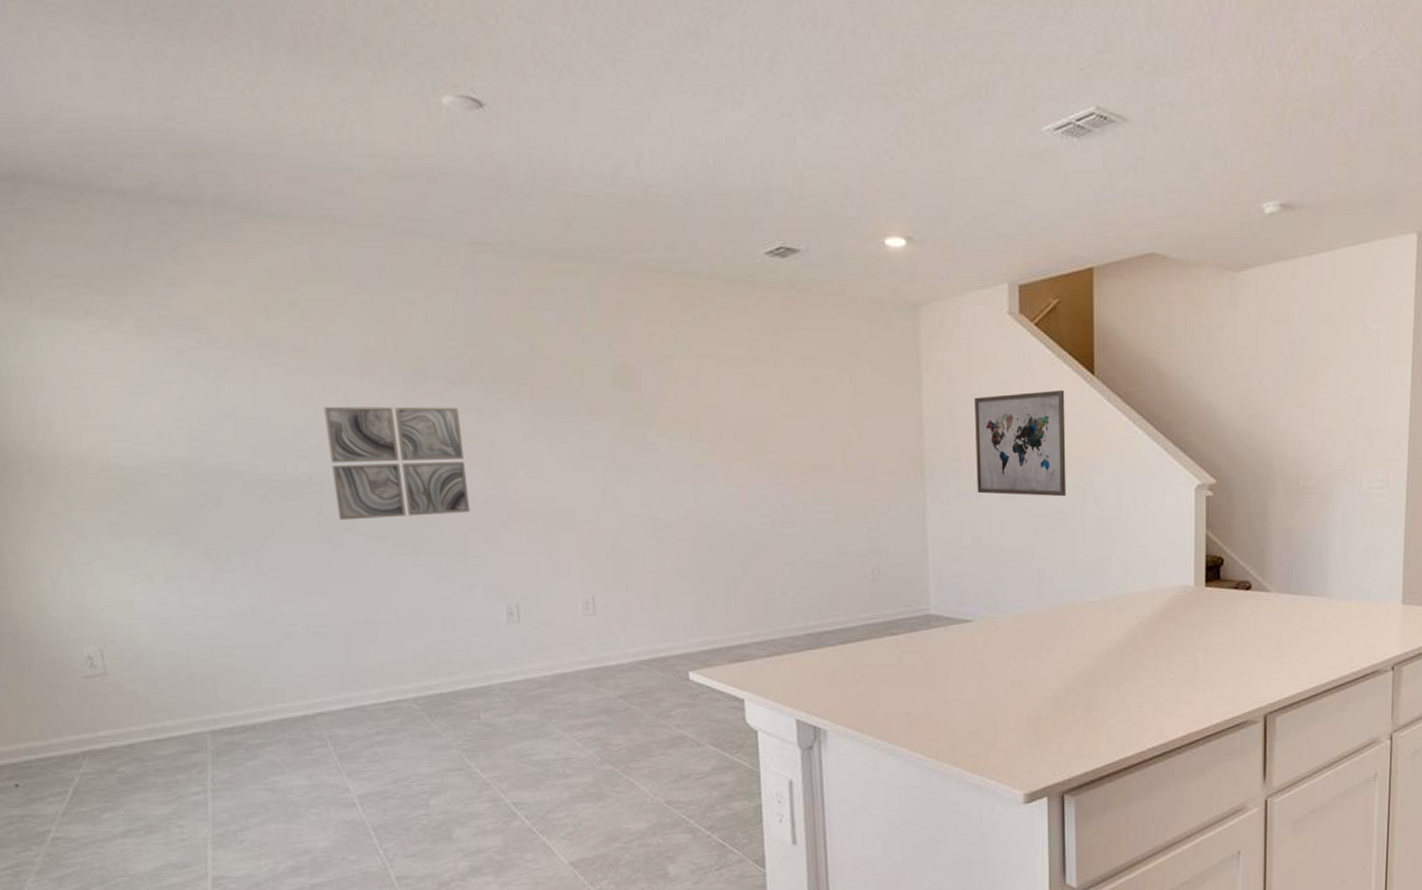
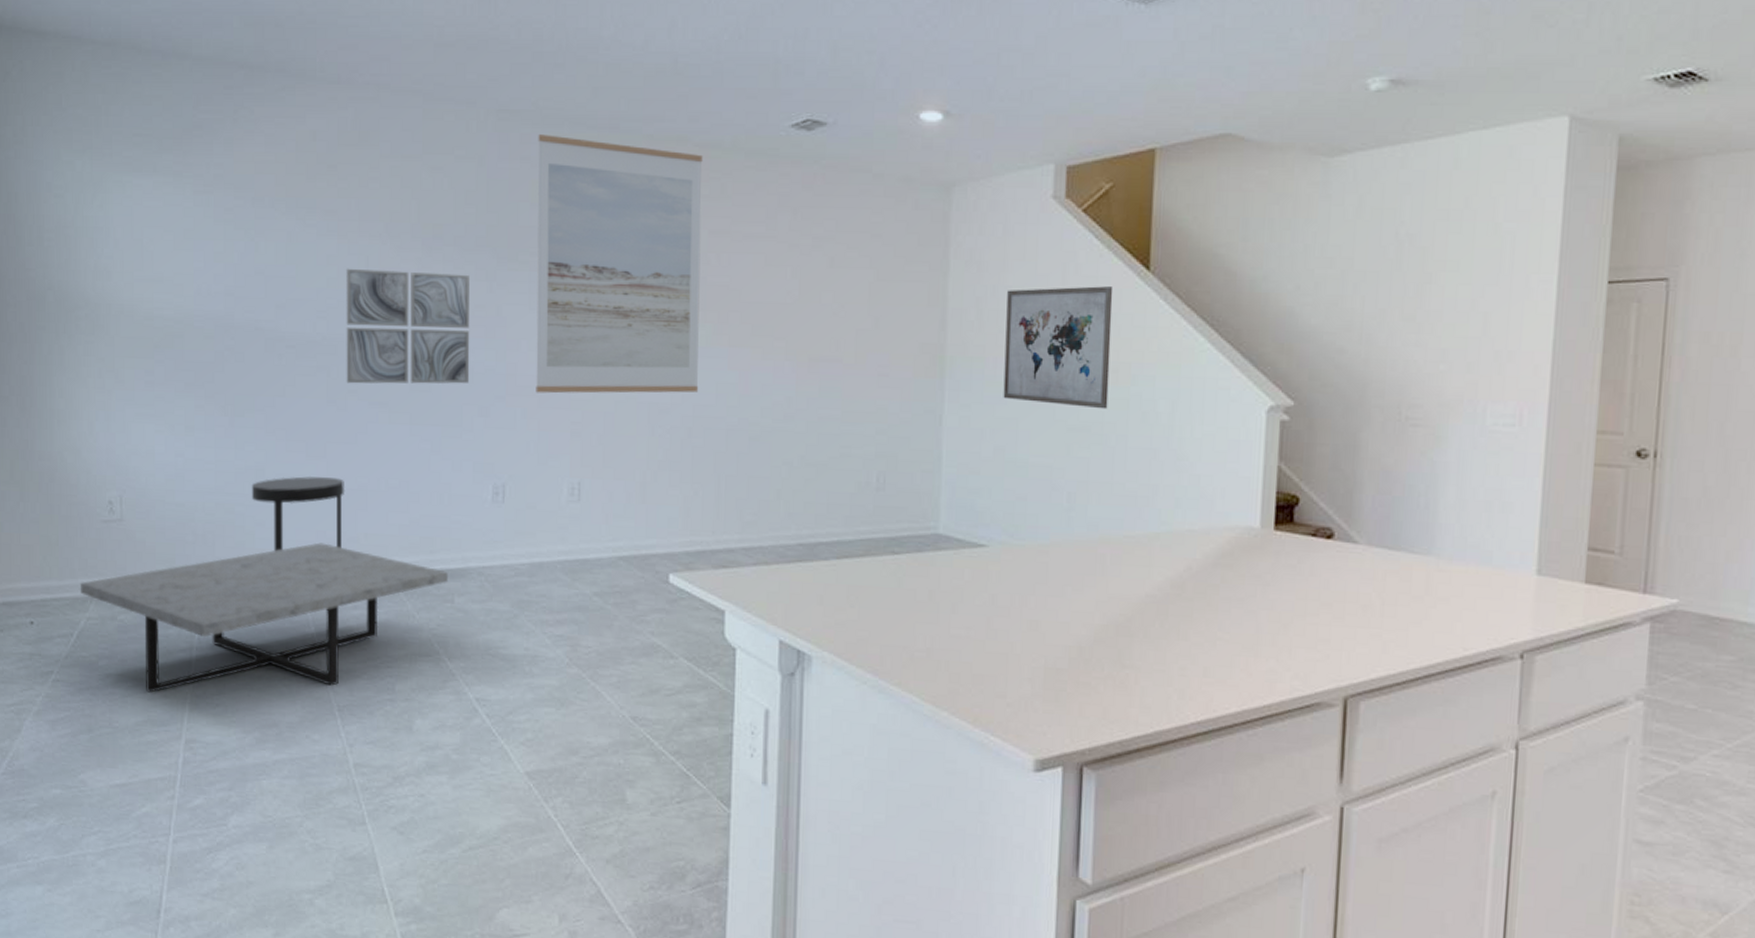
coffee table: none [67,676,471,838] -> present [80,542,448,693]
side table: none [248,613,356,689] -> present [251,476,346,552]
wall art: none [513,266,700,517] -> present [536,134,703,394]

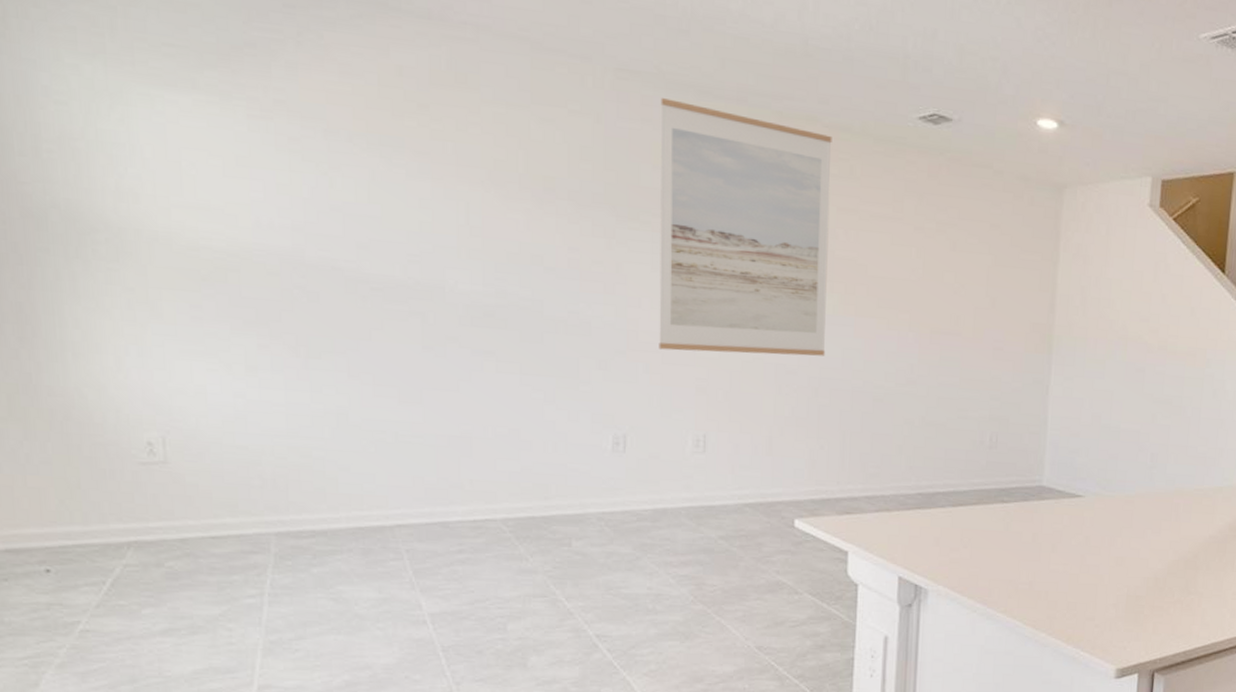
coffee table: present [80,542,448,693] -> none [112,488,564,640]
side table: present [251,476,346,552] -> none [332,422,446,497]
wall art: present [346,268,470,384] -> none [443,213,587,337]
wall art: present [1003,286,1113,410] -> none [1101,282,1195,386]

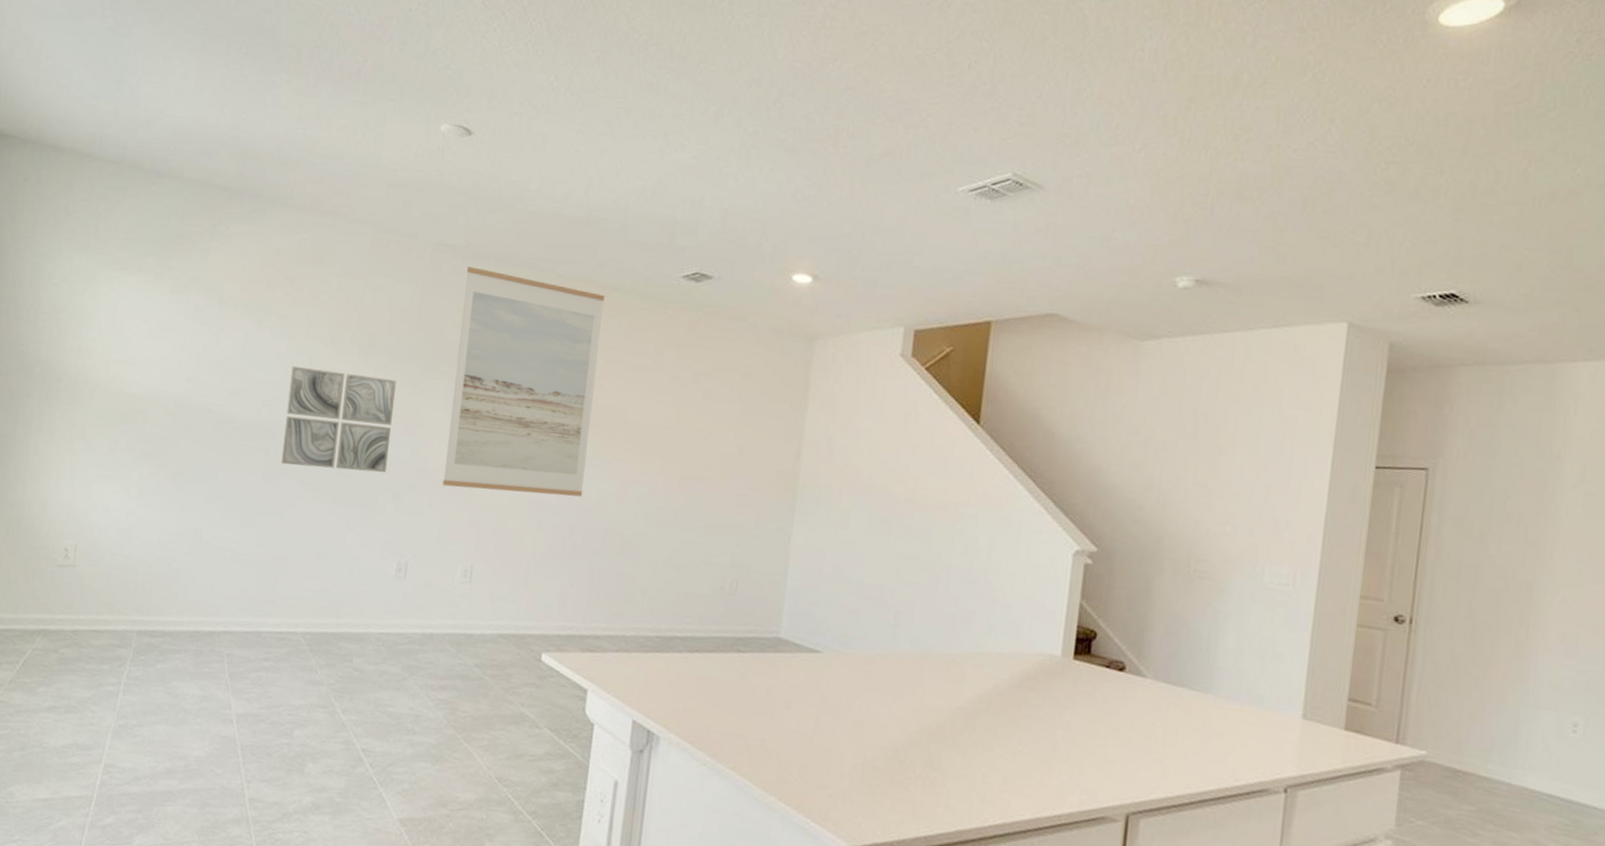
wall art: none [443,213,587,337] -> present [281,365,396,473]

